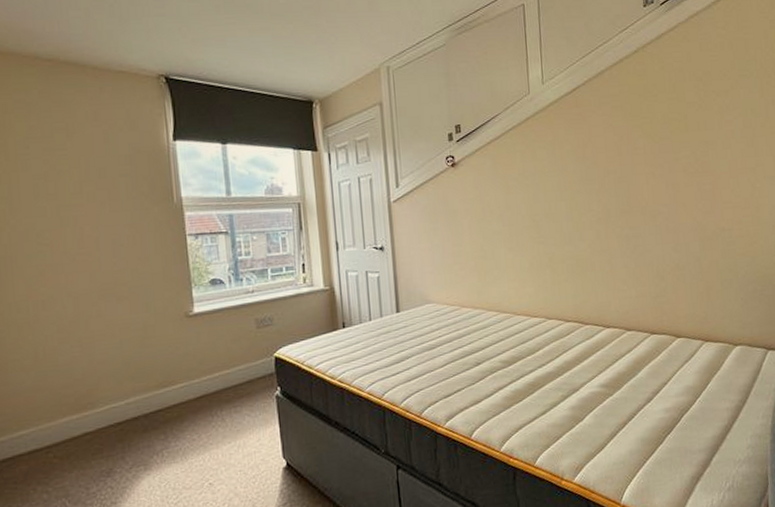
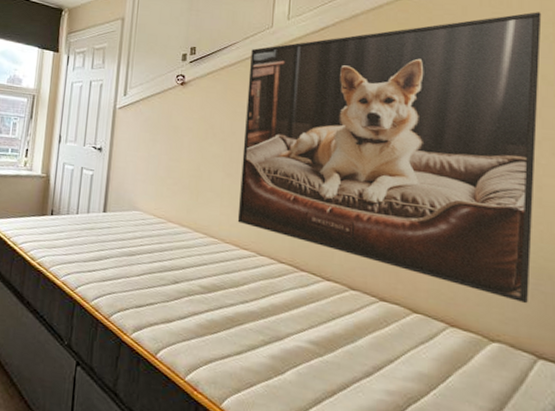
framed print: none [513,51,758,309] -> present [237,12,542,304]

